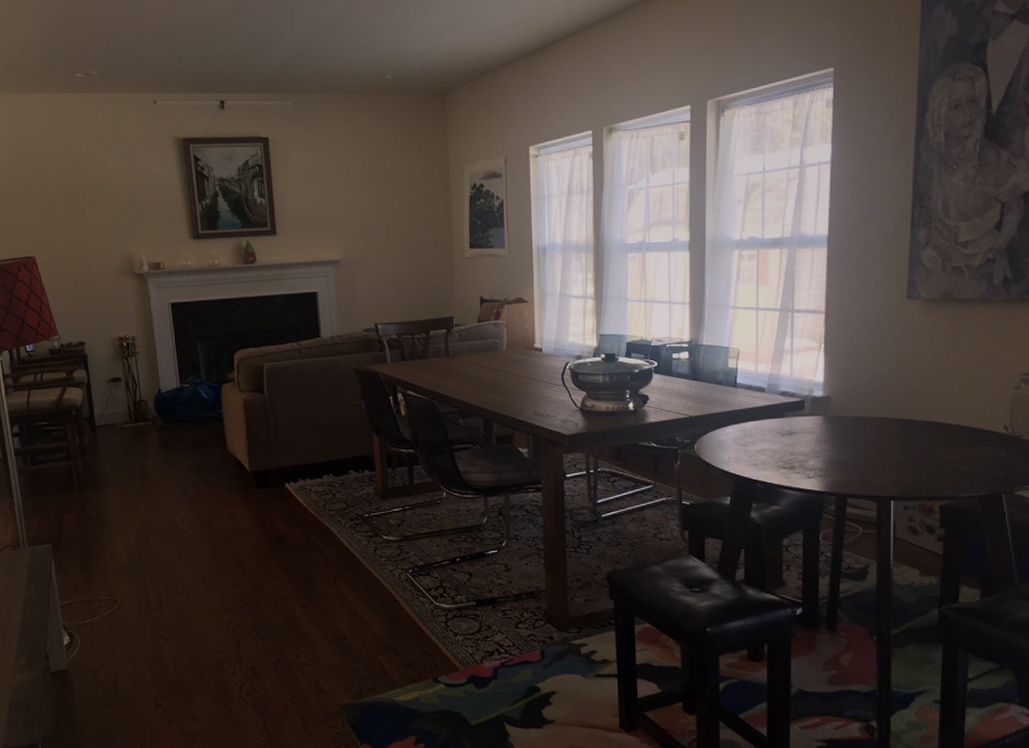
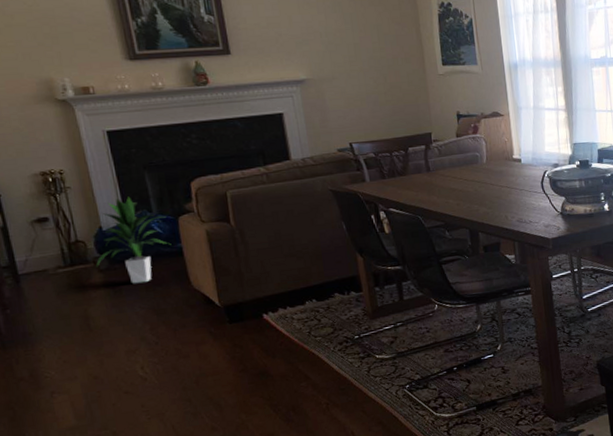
indoor plant: none [154,363,214,444] -> present [96,196,172,284]

